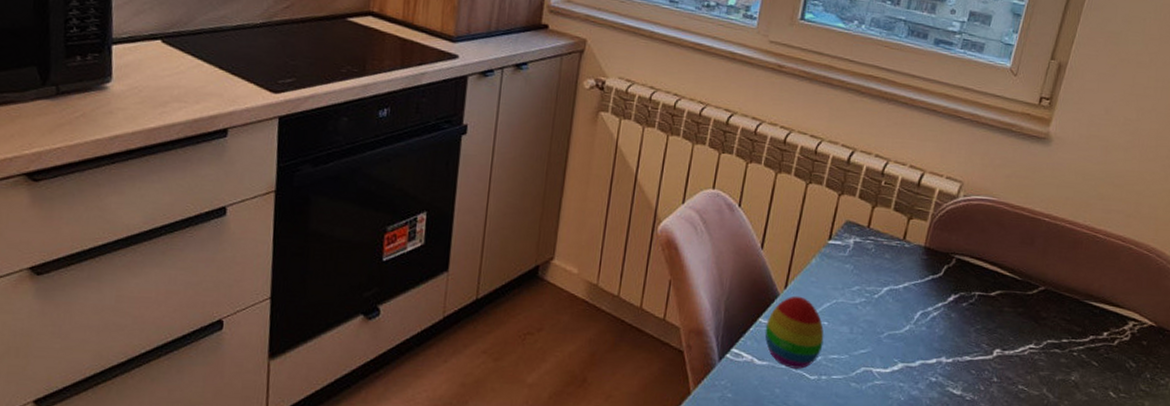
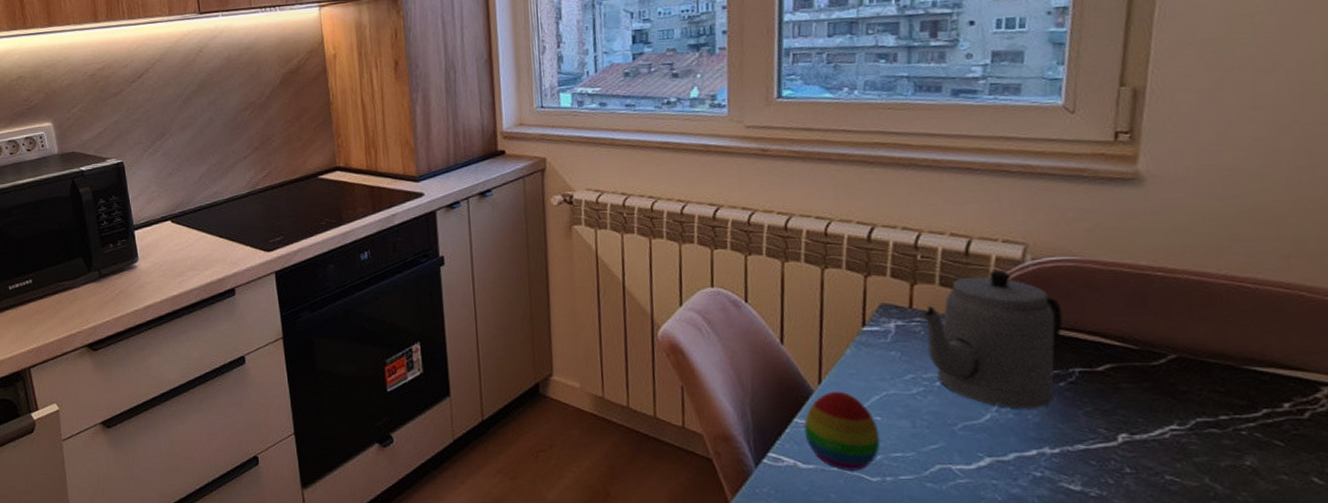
teapot: none [874,202,977,324] -> present [921,271,1063,409]

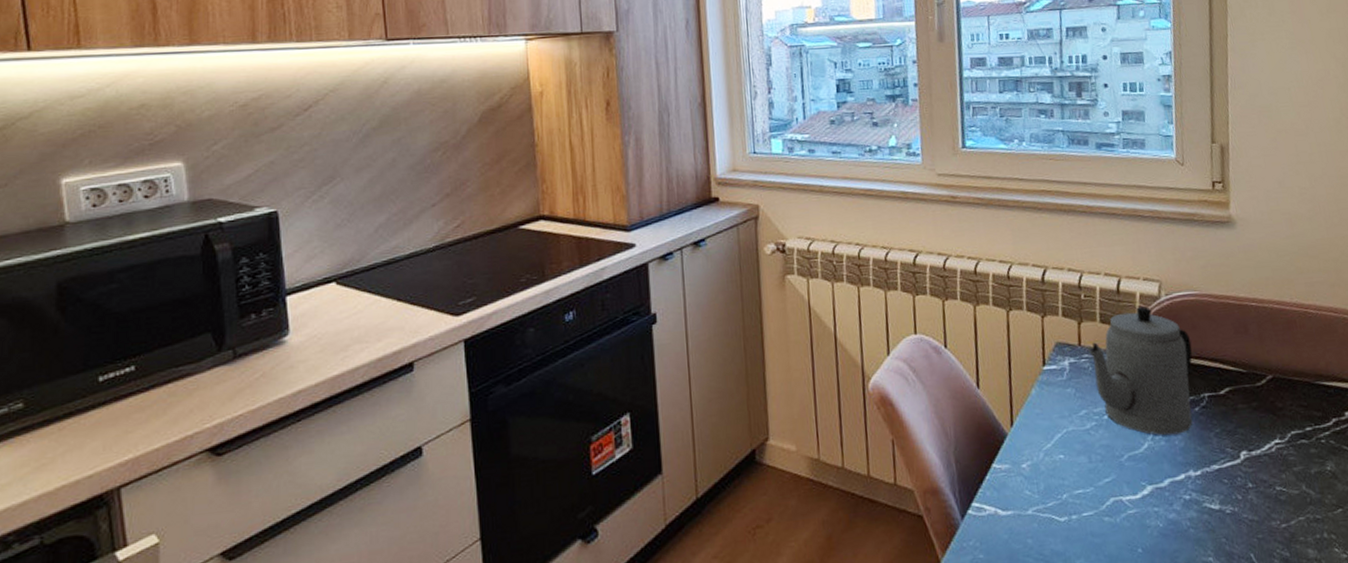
decorative egg: present [804,391,881,471] -> none [1001,432,1065,513]

